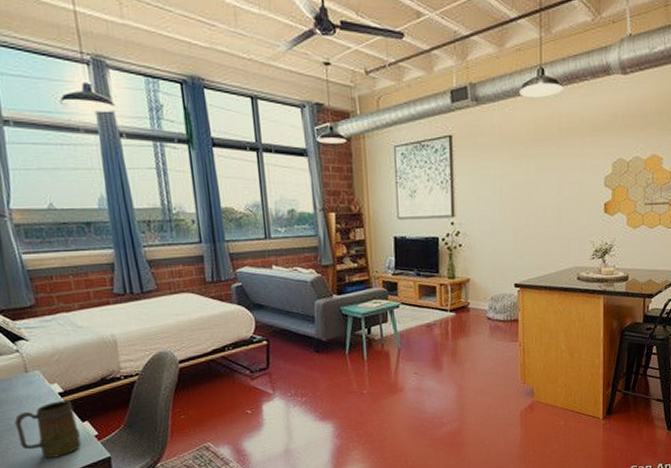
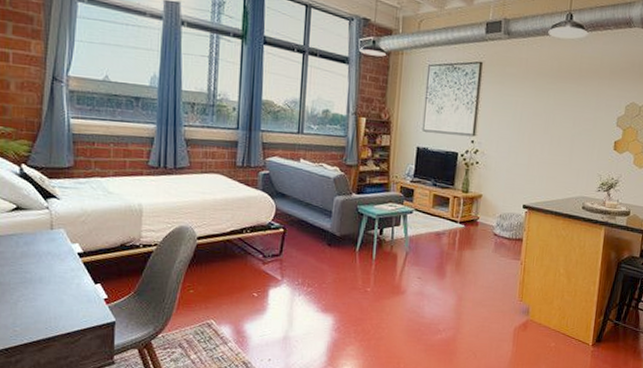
mug: present [14,400,82,458] -> none [30,260,90,316]

